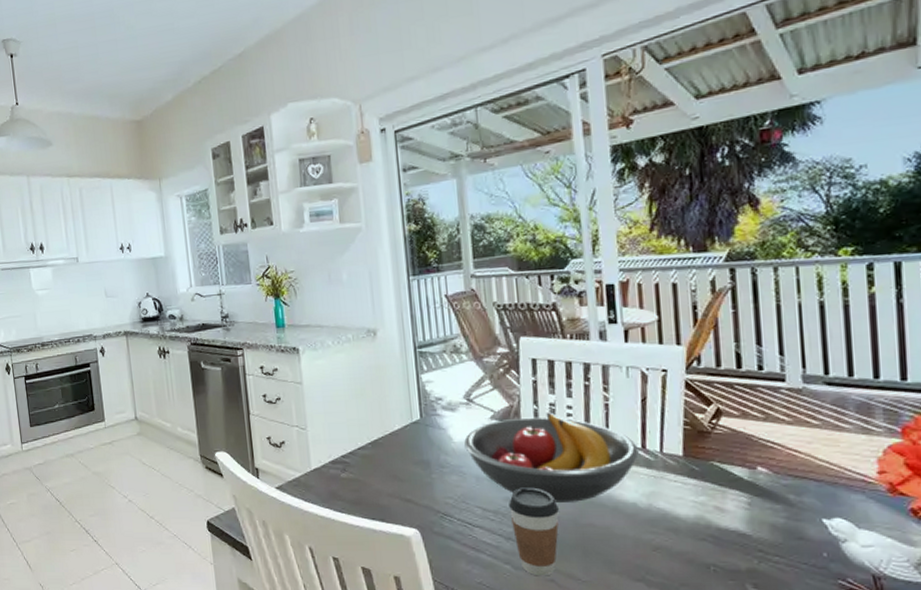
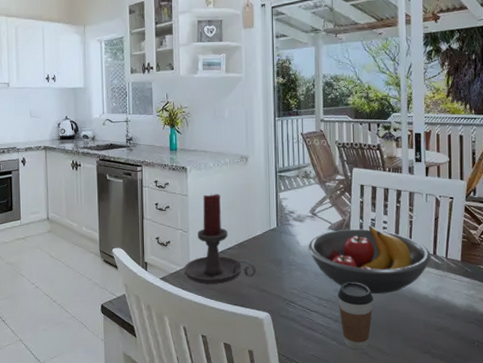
candle holder: none [304,379,398,494] -> present [184,193,257,284]

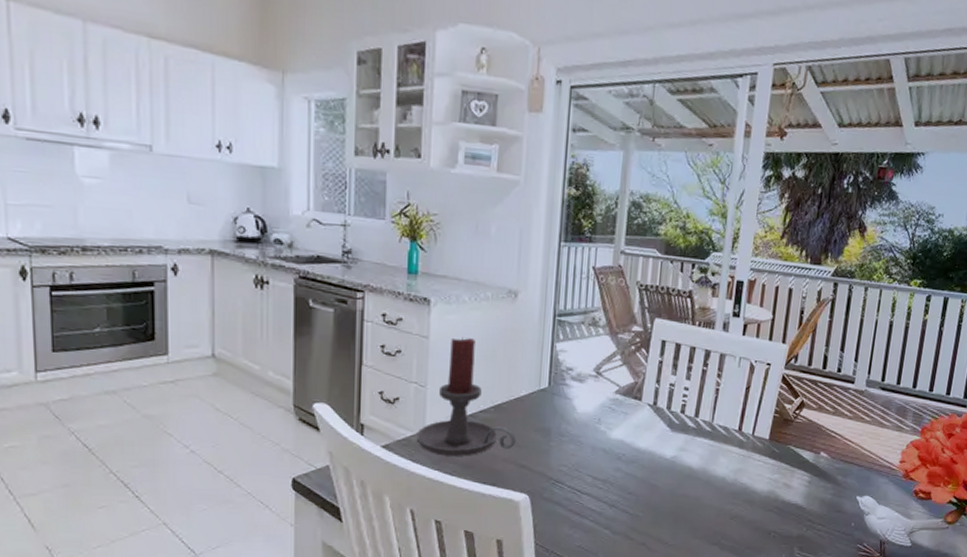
fruit bowl: present [308,225,431,294] -> none [587,391,736,475]
coffee cup: present [338,283,373,350] -> none [617,460,661,540]

